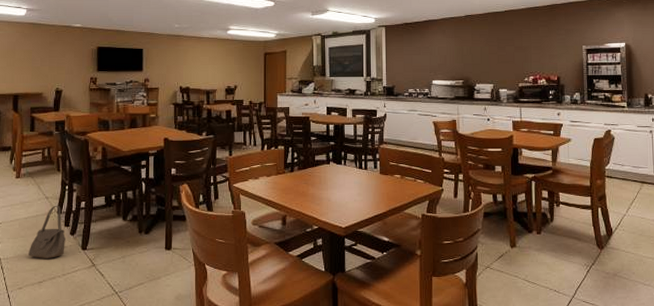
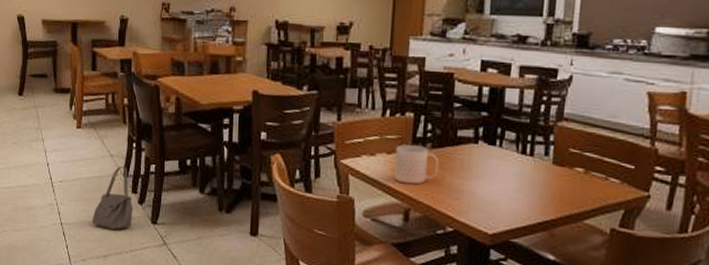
mug: none [273,169,304,197] -> present [394,145,440,185]

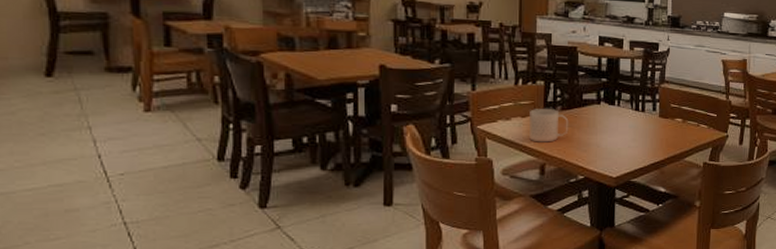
handbag: present [92,165,133,230] -> none [173,149,233,222]

